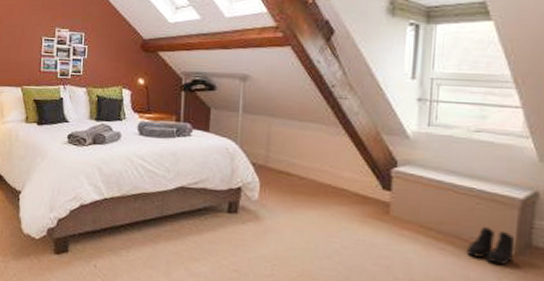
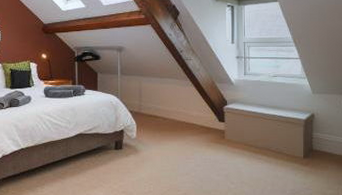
boots: present [467,227,516,265] -> none [275,141,303,165]

